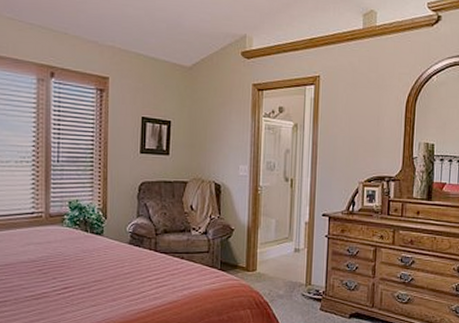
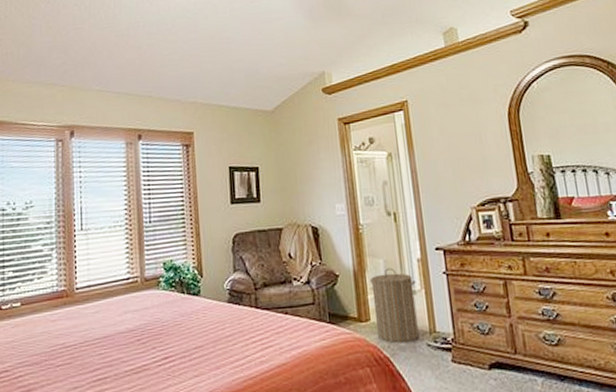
laundry hamper: none [261,227,301,292] -> present [369,267,419,344]

